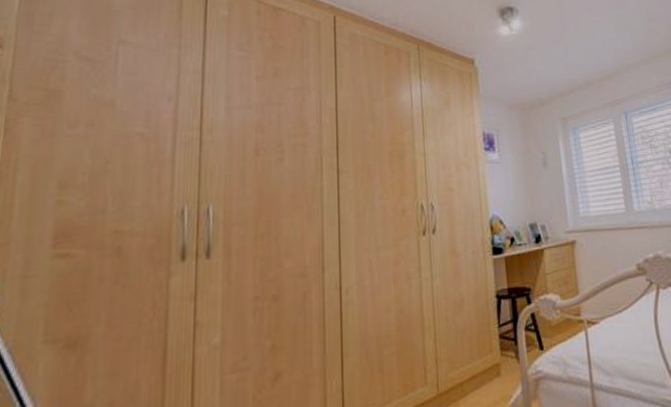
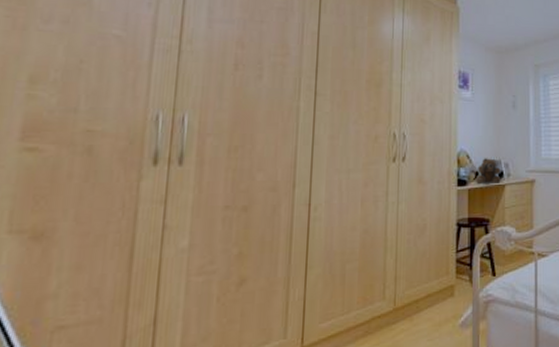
teddy bear: none [512,221,539,252] -> present [476,158,501,185]

